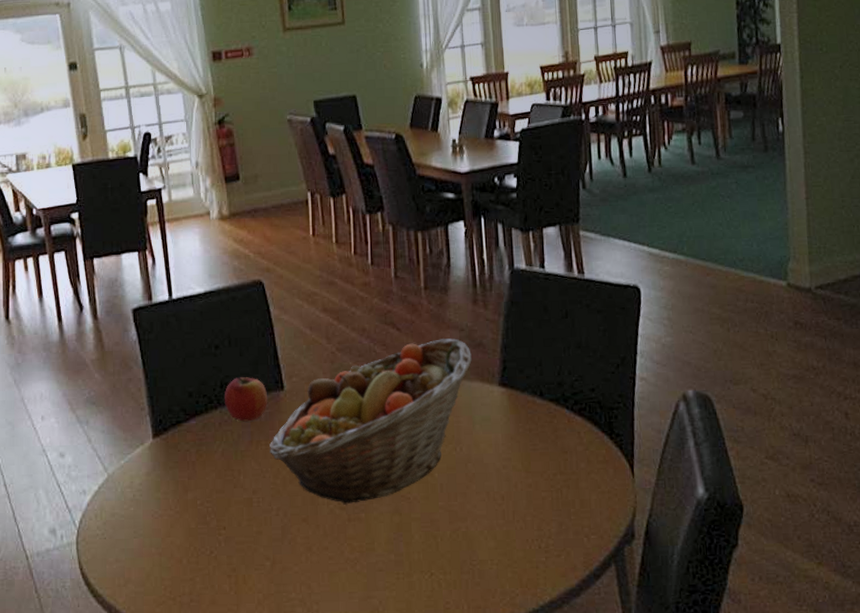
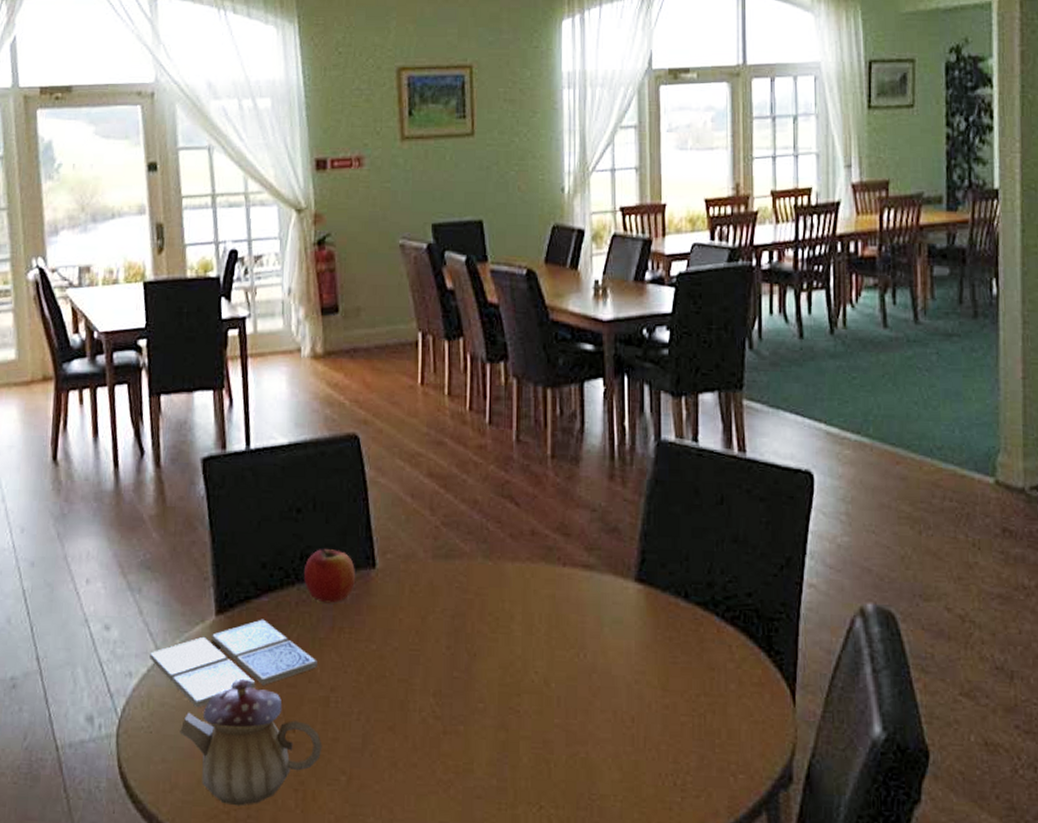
drink coaster: none [100,438,240,516] -> present [150,619,317,708]
teapot: none [129,488,249,593] -> present [179,678,323,806]
fruit basket: present [269,338,472,505] -> none [354,519,604,714]

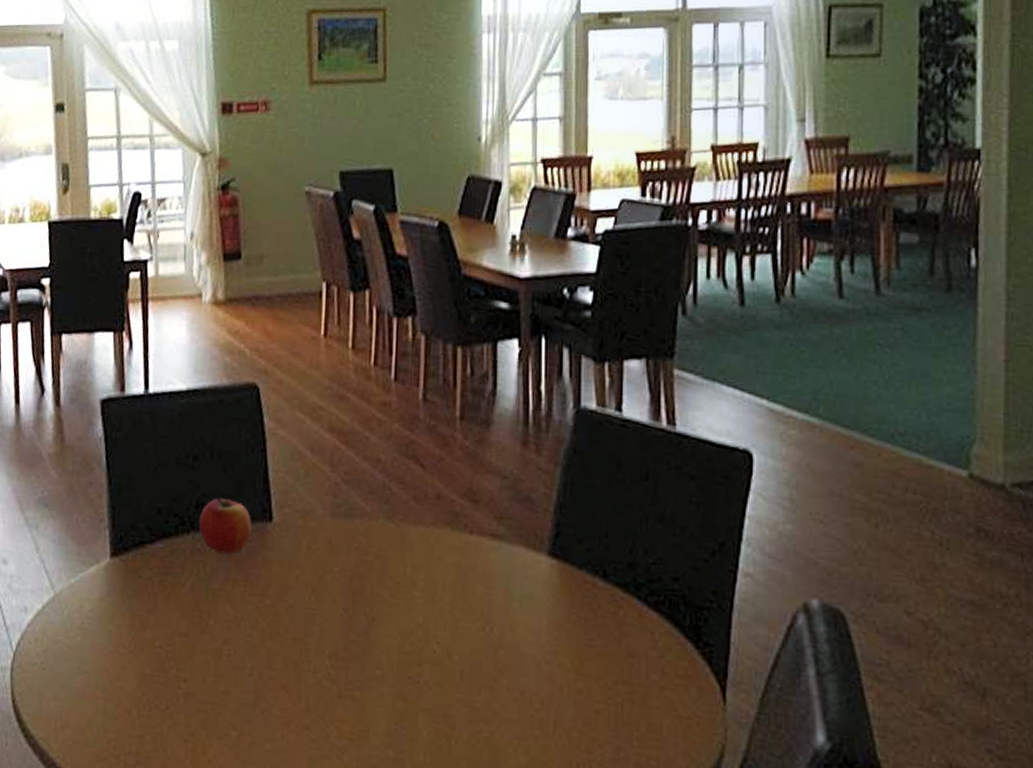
drink coaster: present [150,619,317,708] -> none [45,565,211,649]
teapot: present [179,678,323,806] -> none [72,622,214,752]

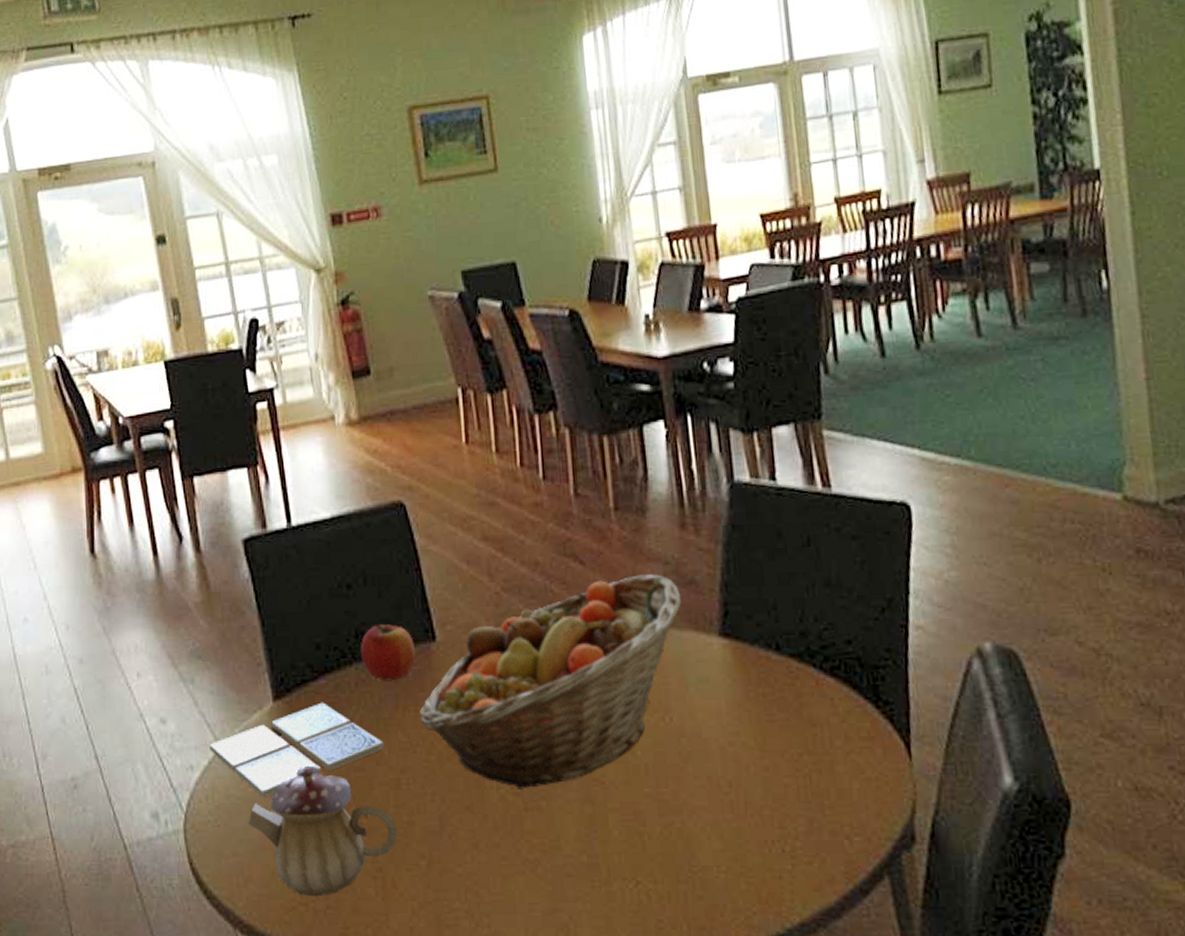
drink coaster: none [45,565,211,649] -> present [209,702,384,798]
teapot: none [72,622,214,752] -> present [248,765,398,897]
fruit basket: none [248,485,515,677] -> present [420,574,682,790]

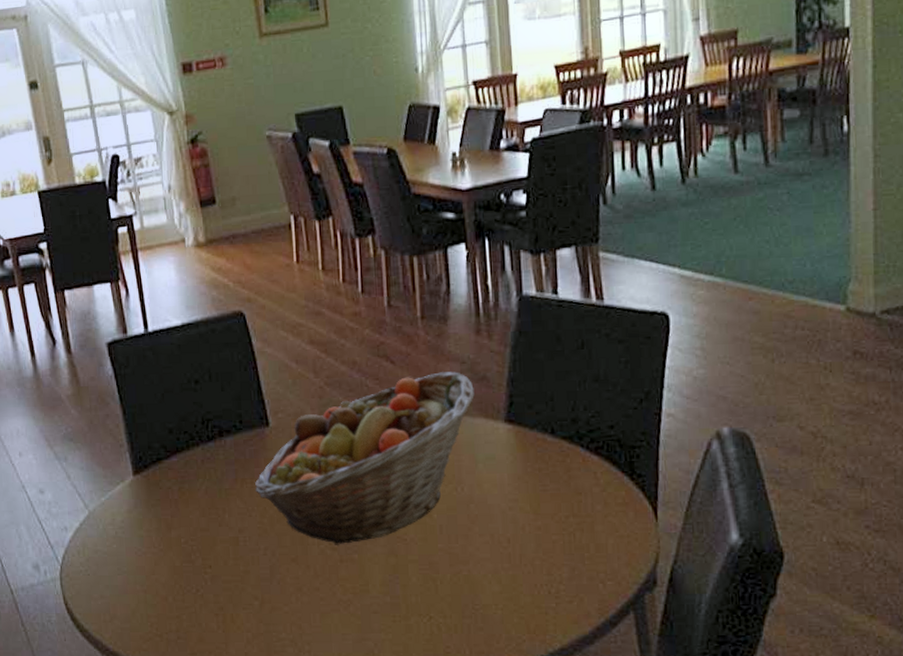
drink coaster: present [209,702,384,798] -> none [80,476,225,553]
teapot: present [248,765,398,897] -> none [113,526,236,630]
apple: present [360,623,415,681] -> none [205,412,252,459]

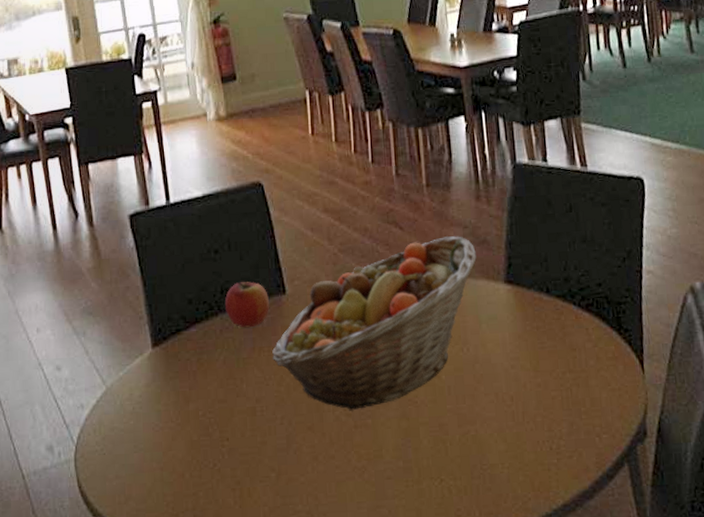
apple: none [205,412,252,459] -> present [224,281,269,328]

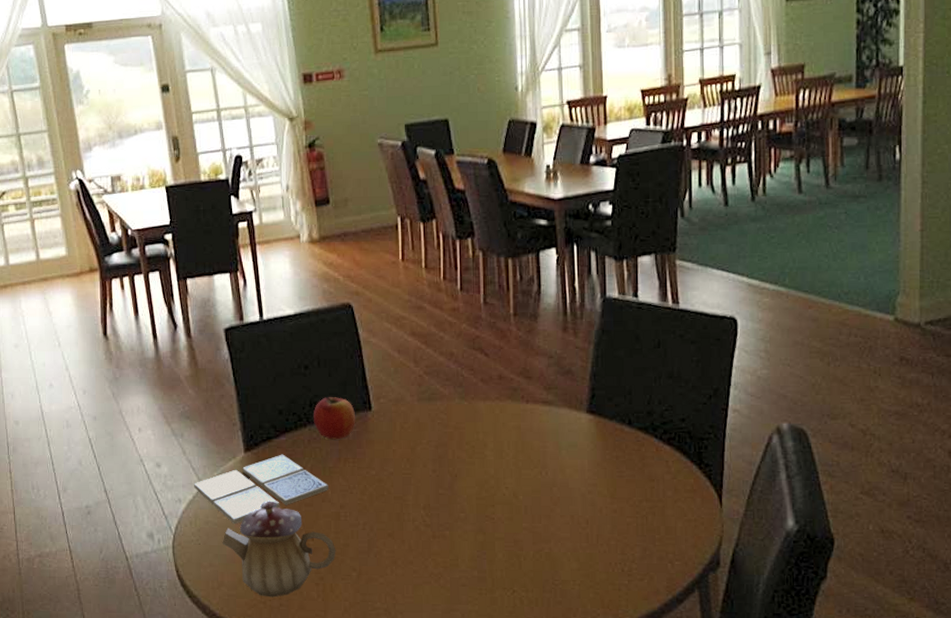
drink coaster: none [98,347,243,429] -> present [194,454,328,524]
teapot: none [129,399,253,509] -> present [222,501,336,598]
fruit basket: present [272,236,477,411] -> none [357,365,560,522]

